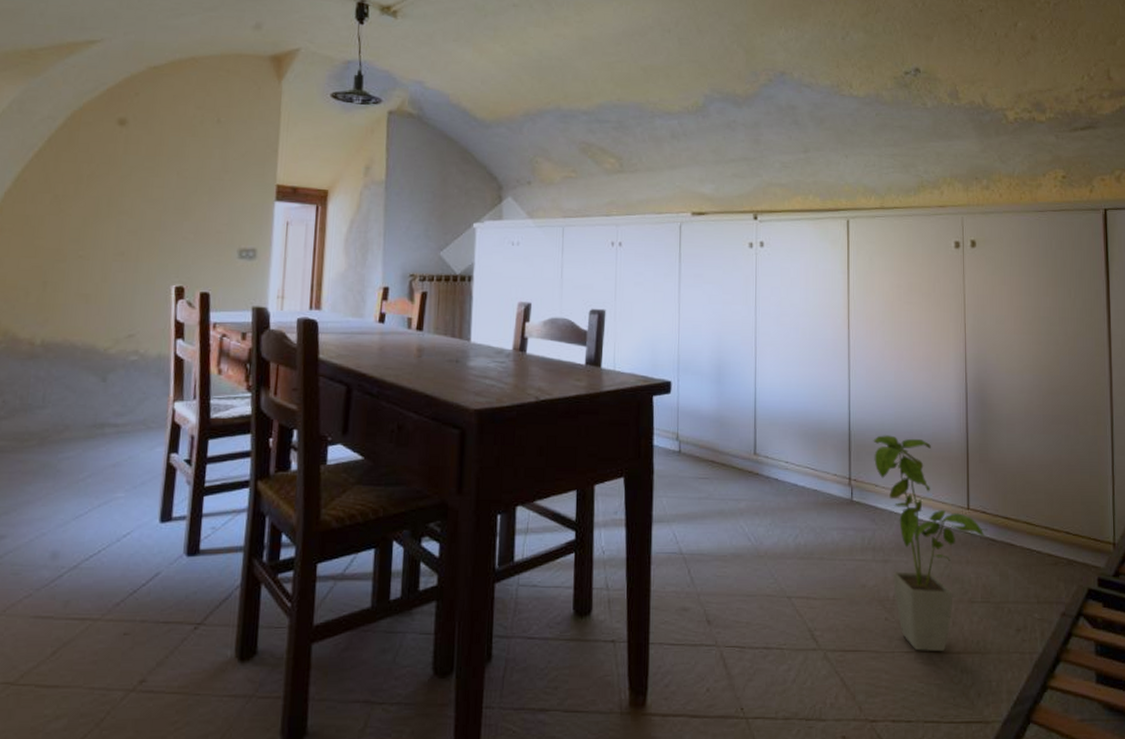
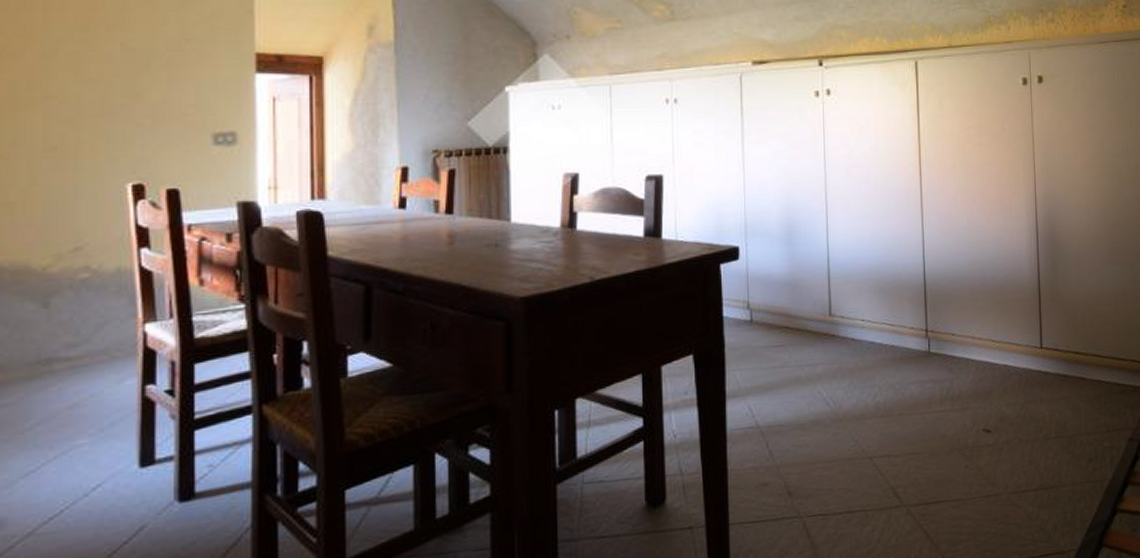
house plant: present [873,435,988,652] -> none [948,282,1060,494]

